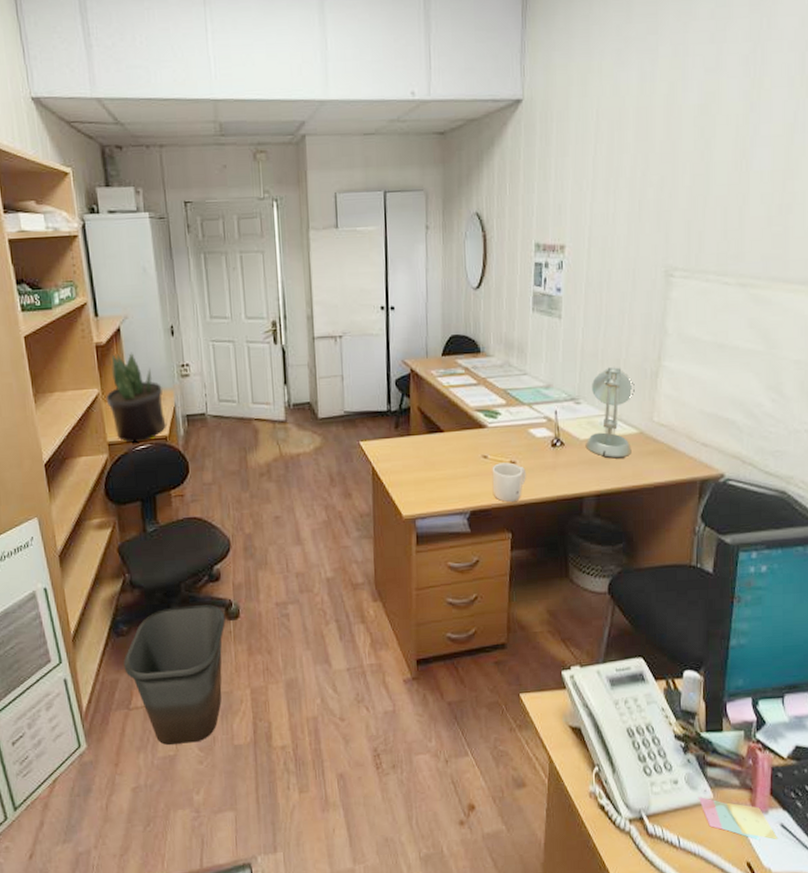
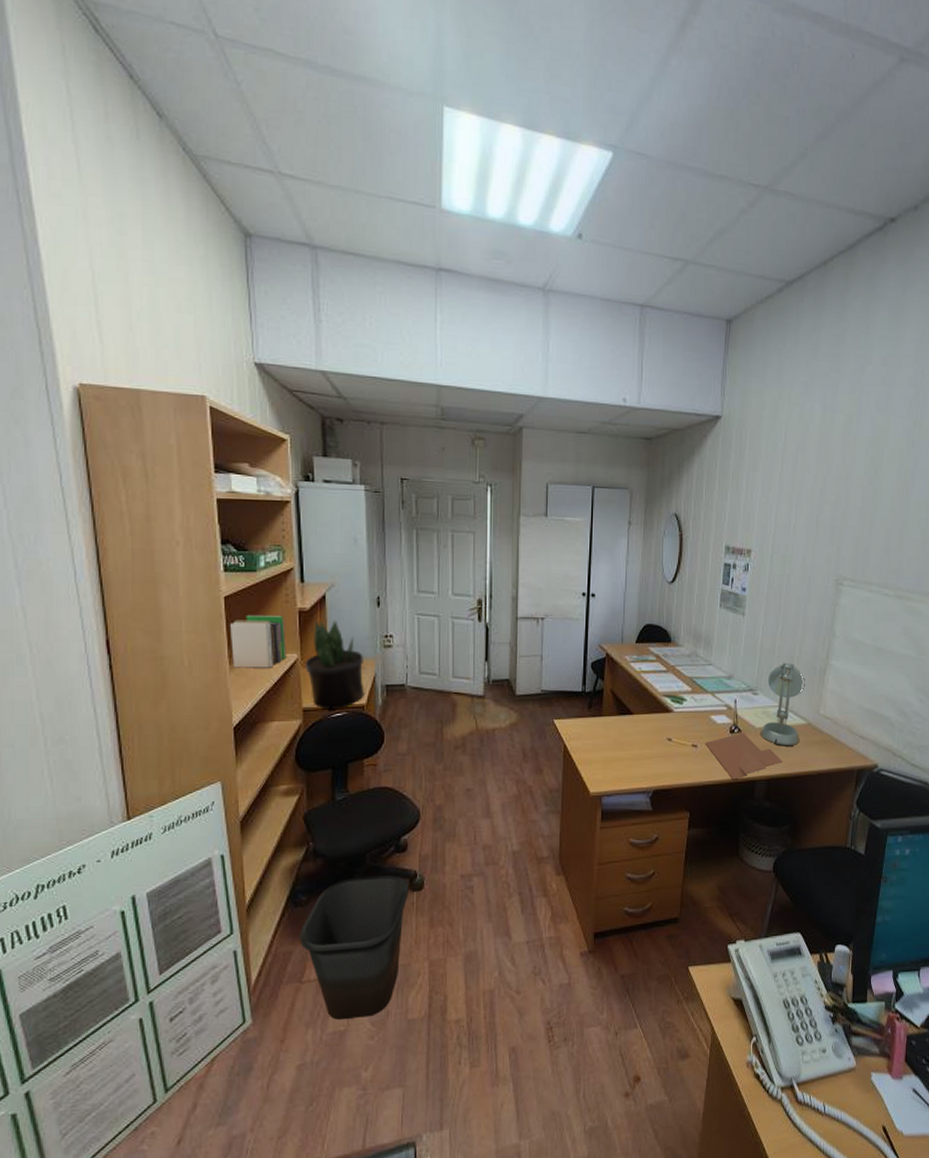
books: none [32,352,88,406] -> present [231,614,287,668]
mug: present [492,462,526,503] -> none [674,746,706,784]
papers: none [524,445,613,497] -> present [705,732,783,780]
sticky notes: present [697,797,779,840] -> none [842,1064,910,1105]

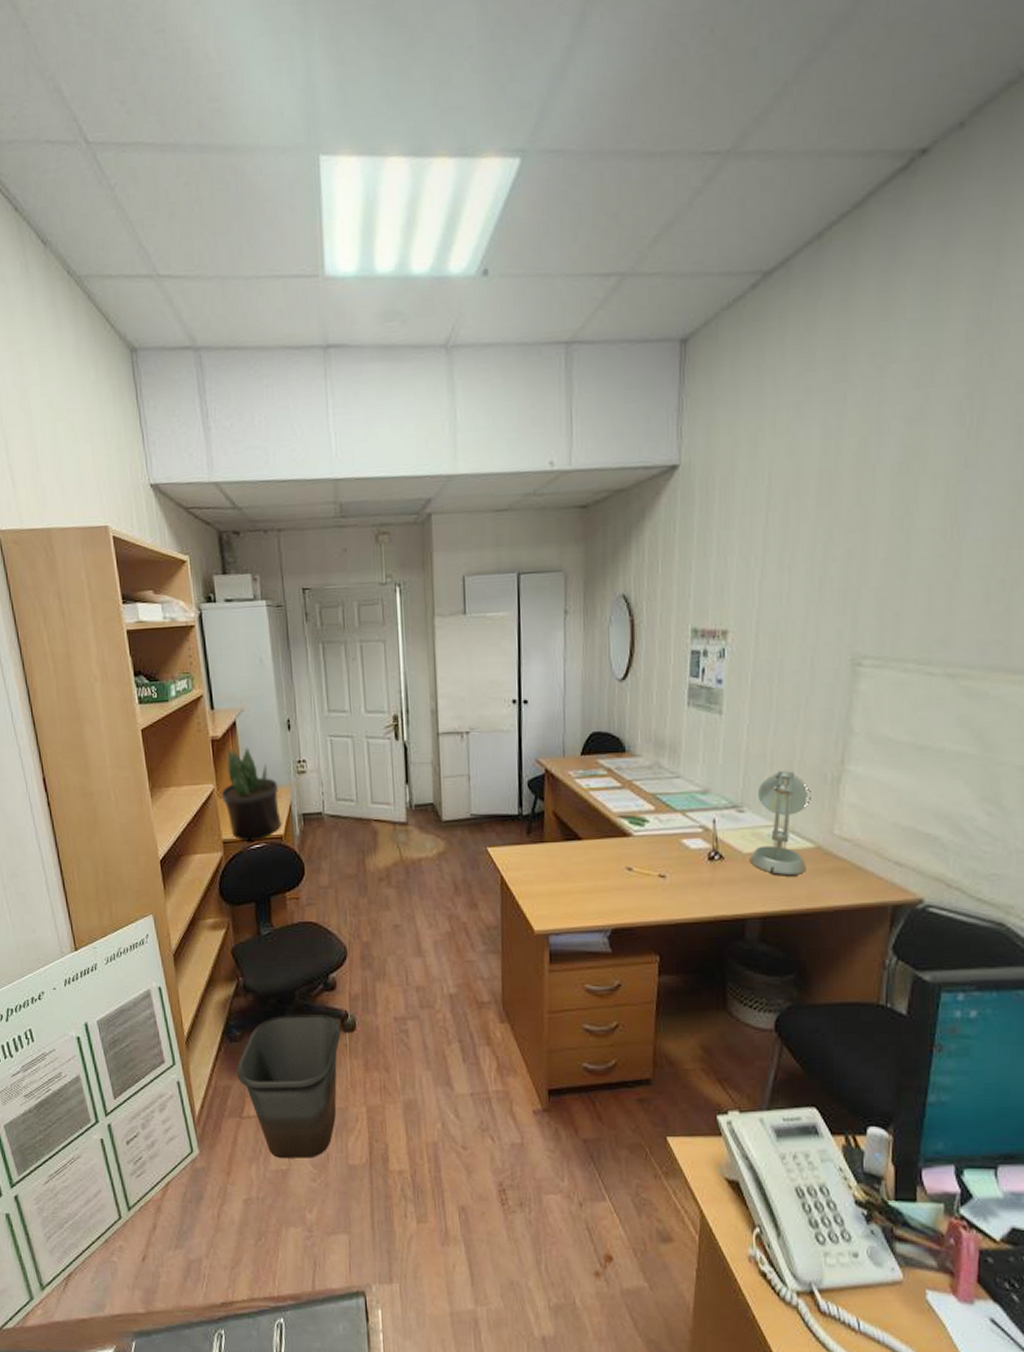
books: present [231,614,287,668] -> none [149,745,204,801]
papers: present [705,732,783,780] -> none [675,859,783,918]

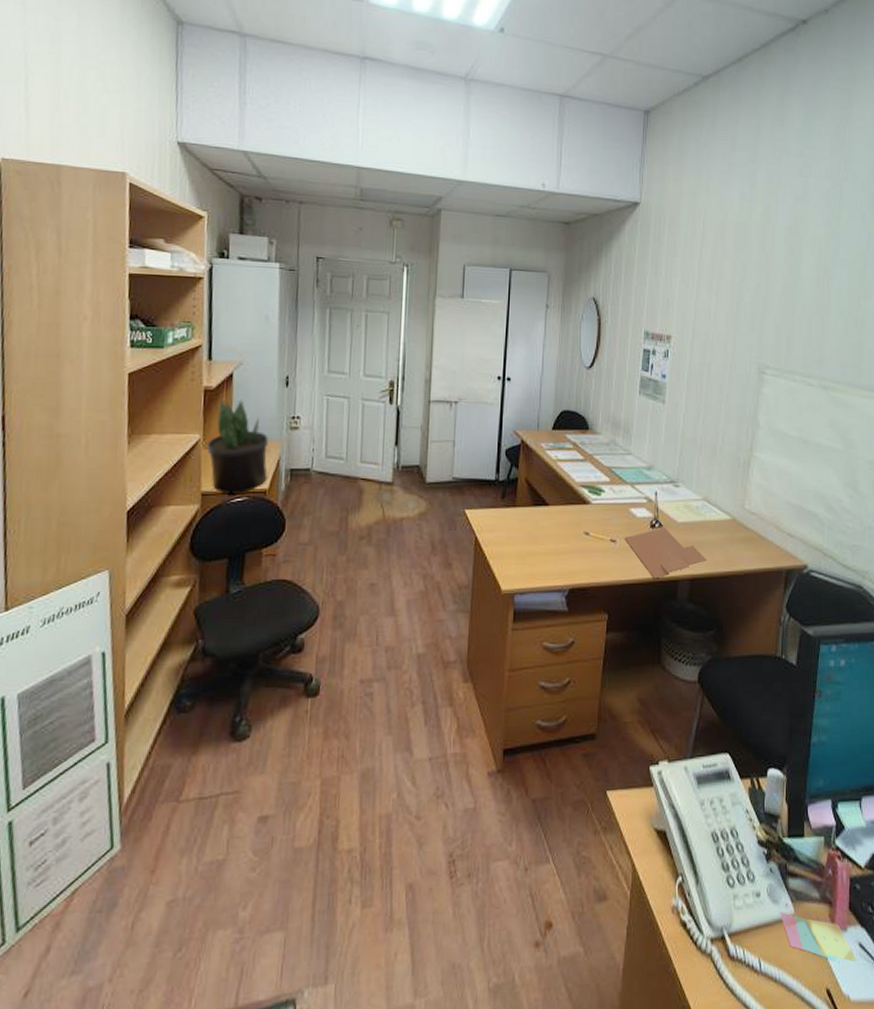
waste bin: present [236,1015,341,1158] -> none [180,679,303,847]
papers: none [675,859,783,918] -> present [624,527,707,579]
desk lamp: present [749,771,809,876] -> none [682,454,728,543]
sticky notes: none [883,1275,987,1337] -> present [779,912,857,963]

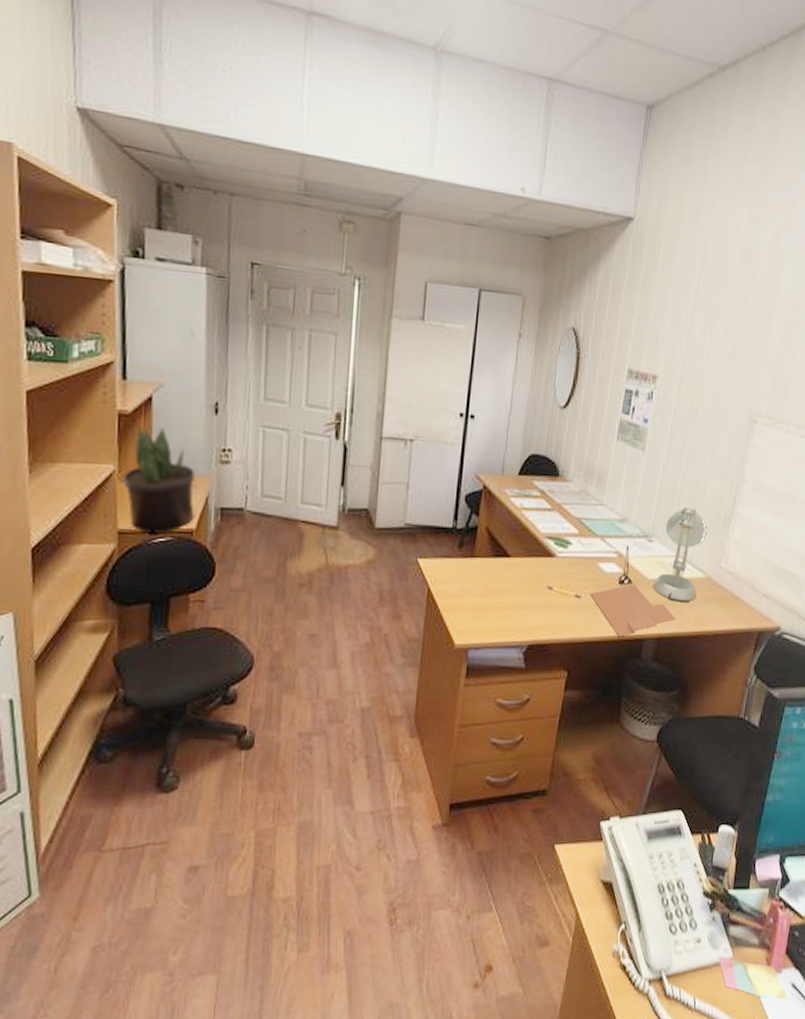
desk lamp: none [682,454,728,543] -> present [652,507,706,602]

